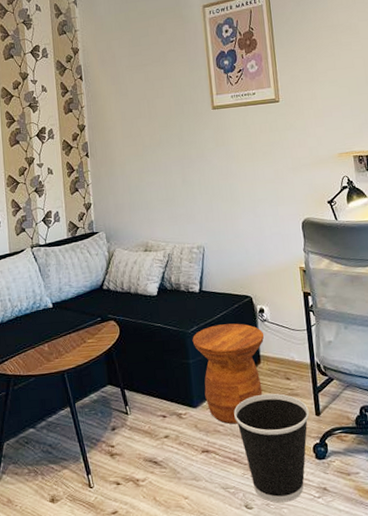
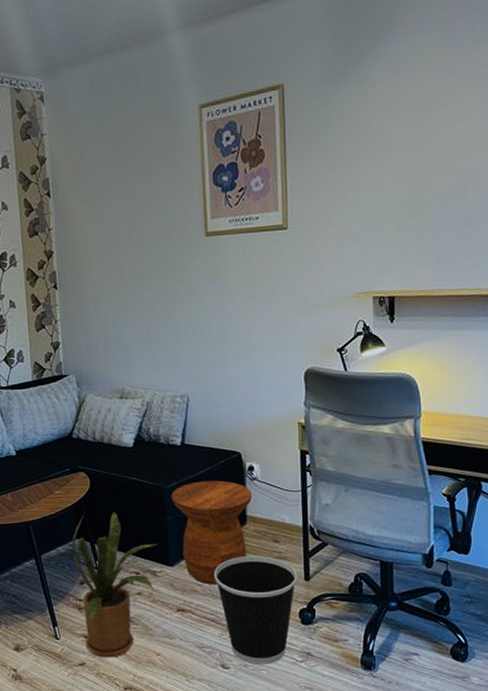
house plant: none [103,357,182,505] -> present [71,511,158,658]

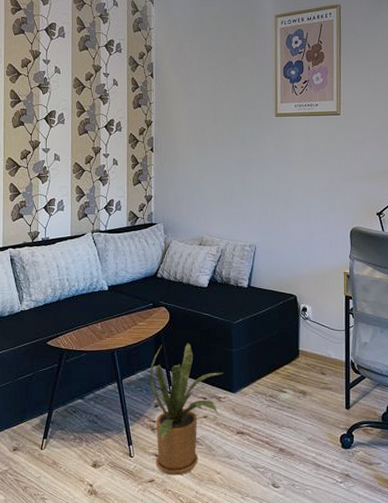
side table: present [171,480,253,585] -> none [237,319,305,411]
wastebasket: present [214,555,298,665] -> none [270,385,340,484]

